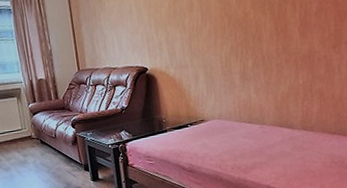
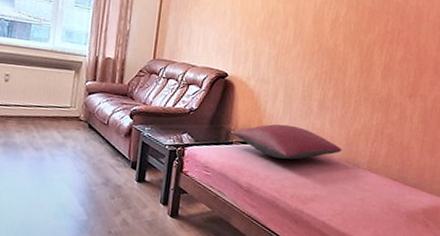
pillow: none [163,102,273,136] -> present [231,124,342,160]

